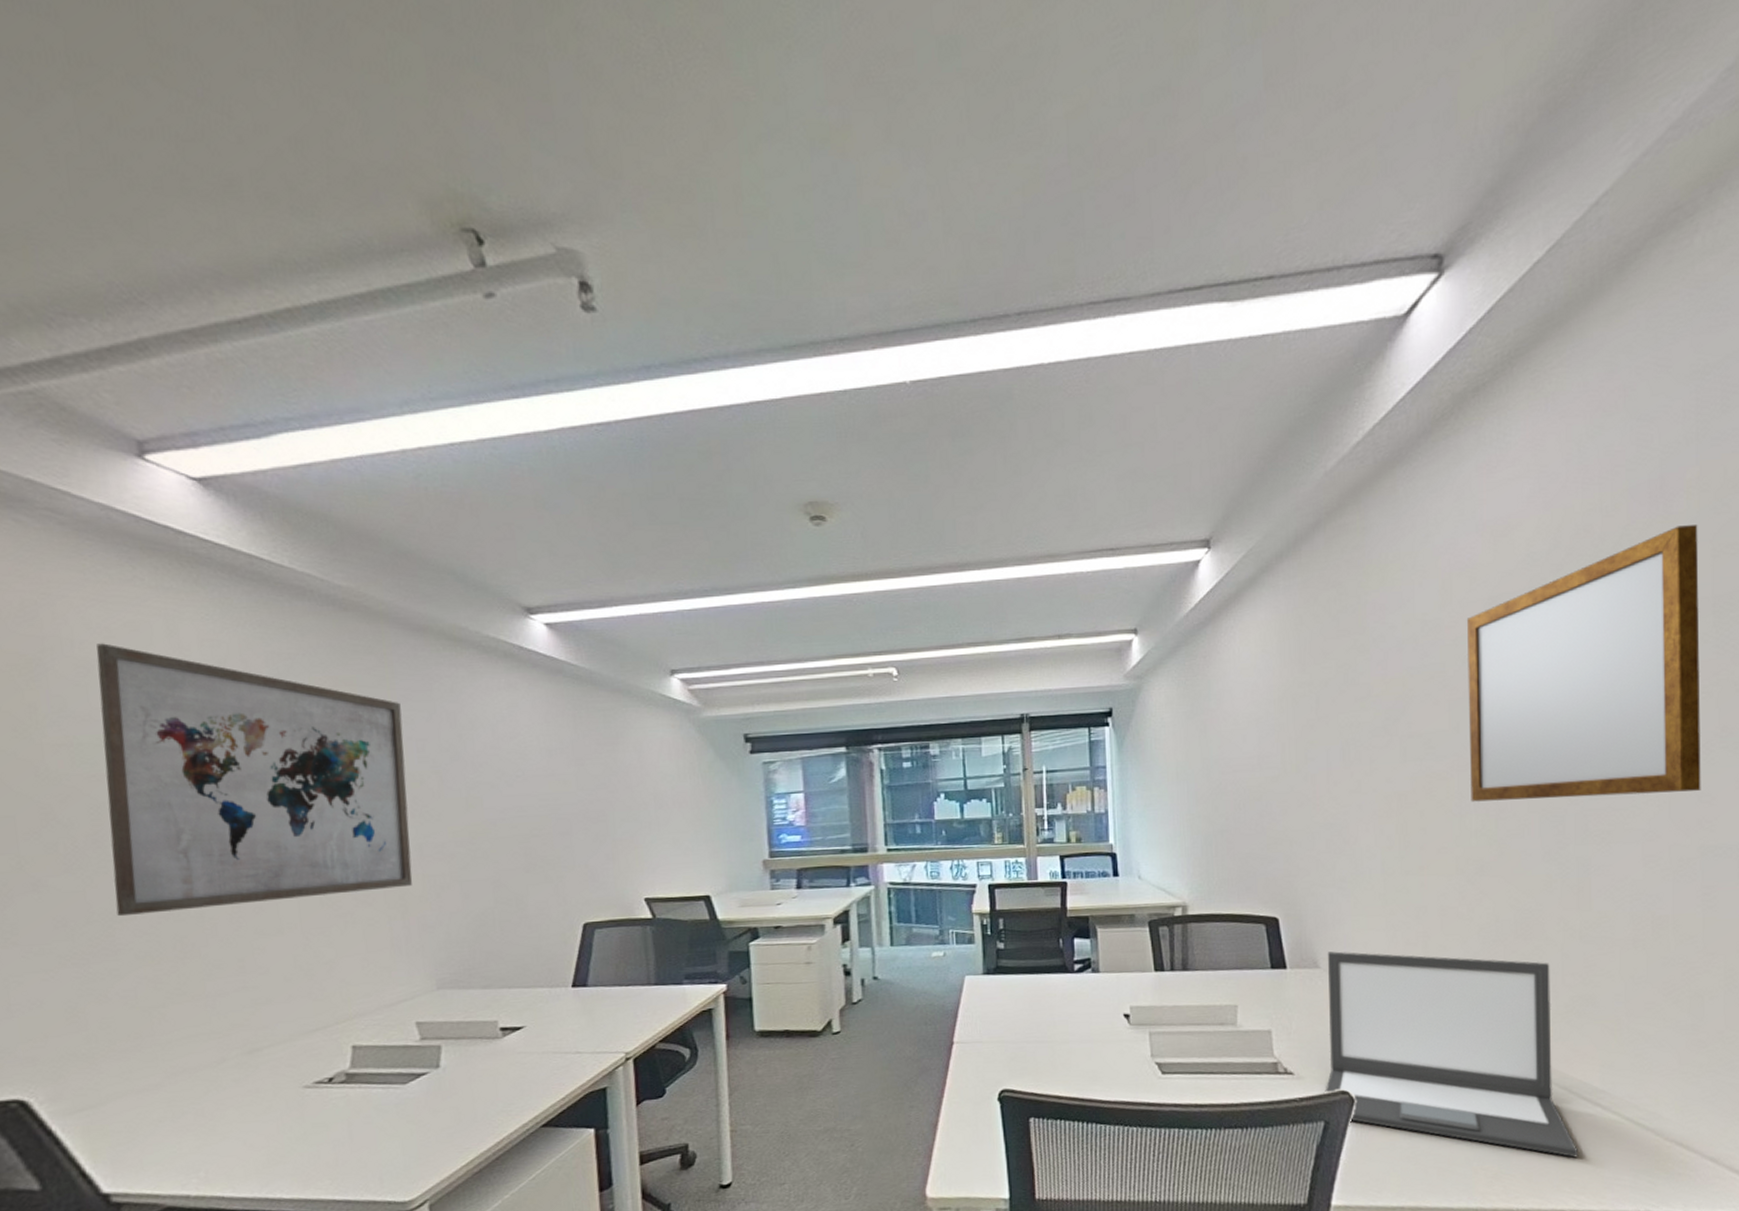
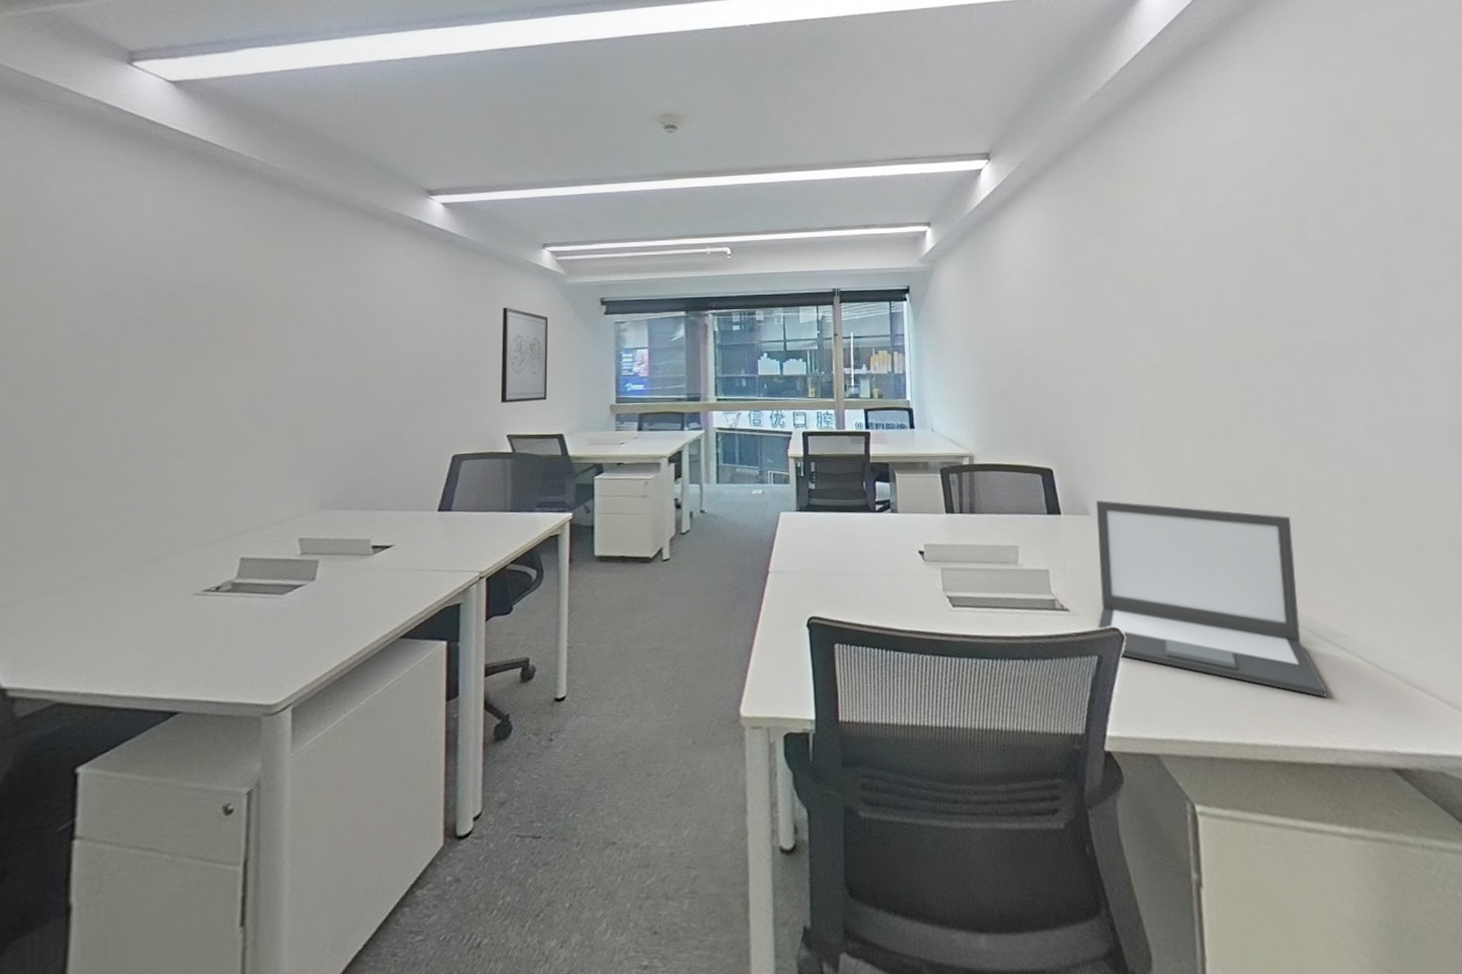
wall art: present [96,643,413,917] -> none [53,208,316,437]
wall art: none [628,748,688,862] -> present [500,307,549,403]
writing board: present [1467,525,1701,802] -> none [1203,153,1410,374]

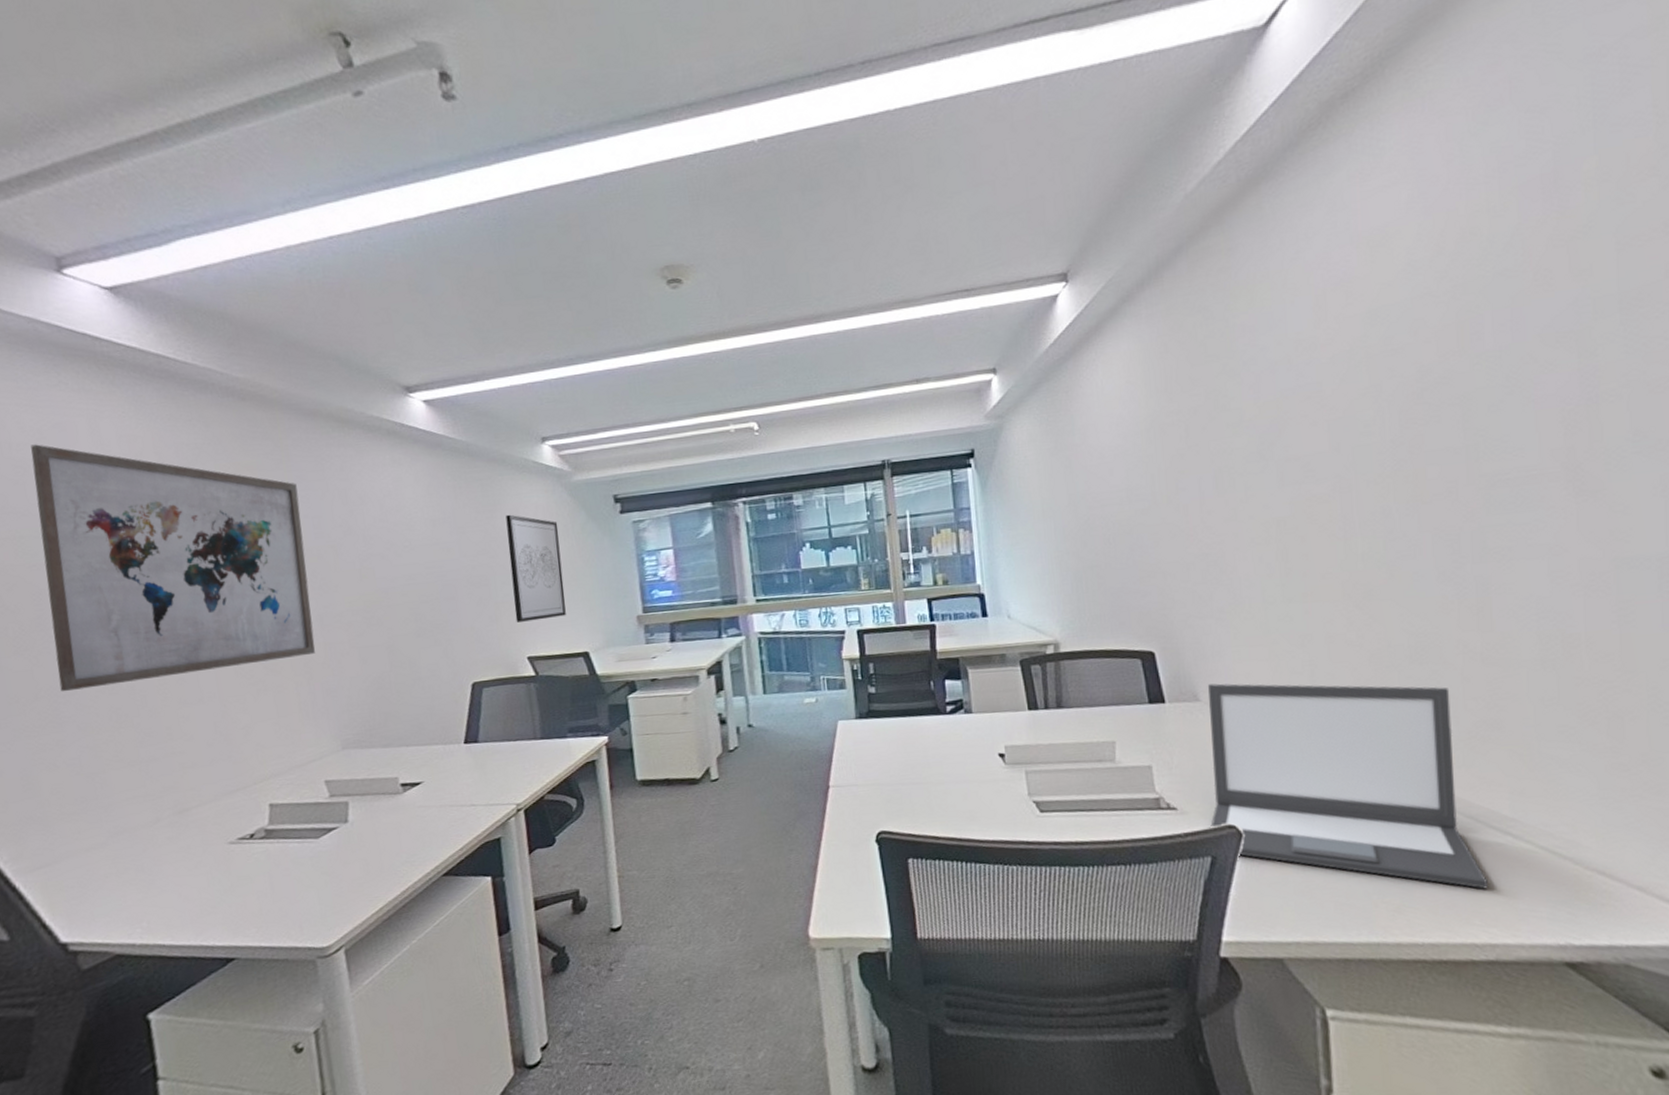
wall art: none [53,208,316,437] -> present [31,444,315,692]

